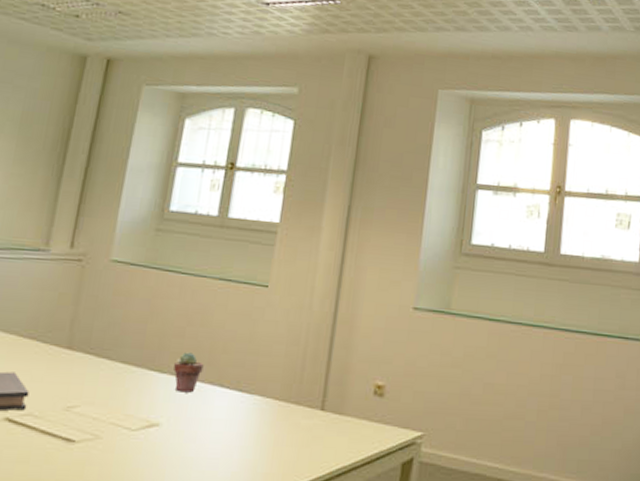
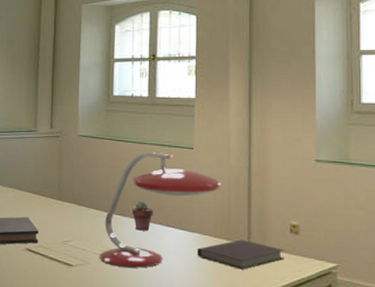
desk lamp: none [117,288,298,443] -> present [99,152,221,268]
notebook: none [254,404,364,442] -> present [196,240,284,270]

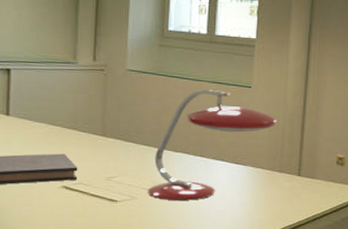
potted succulent: present [132,201,153,231] -> none [185,137,207,166]
notebook: present [196,240,284,270] -> none [249,171,330,198]

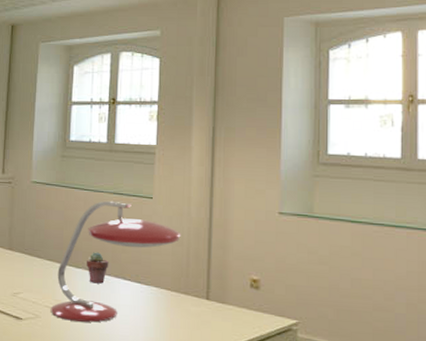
potted succulent: none [185,137,207,166] -> present [87,252,109,284]

